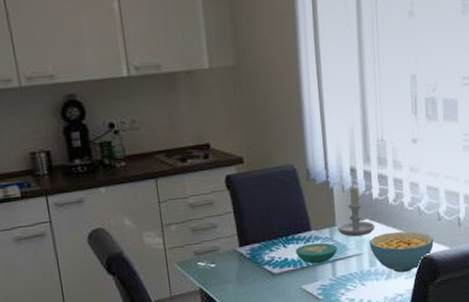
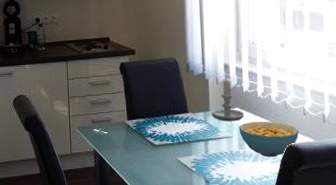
bowl: present [295,242,338,264] -> none [174,123,211,141]

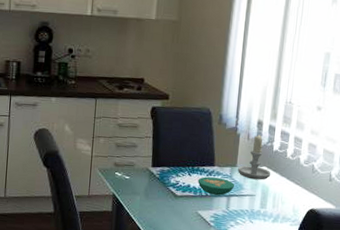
bowl: none [174,123,211,141] -> present [198,177,235,196]
cereal bowl: present [239,121,299,158] -> none [263,182,322,220]

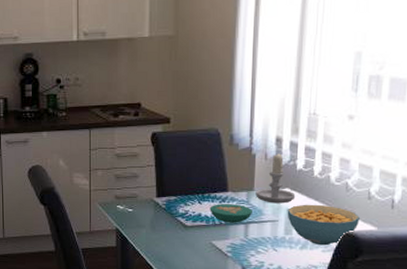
cereal bowl: none [263,182,322,220] -> present [287,204,360,246]

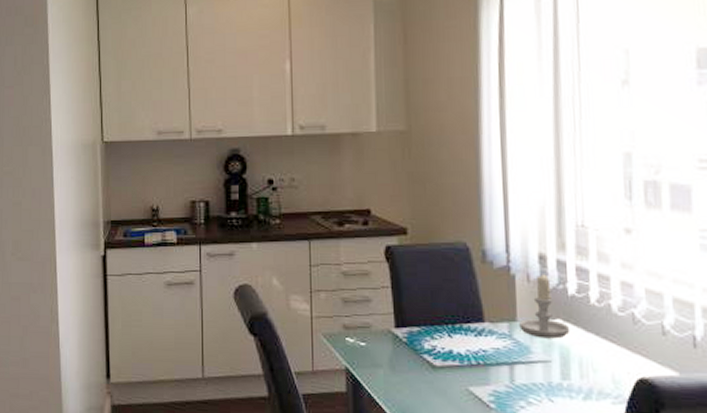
bowl: present [210,204,254,223] -> none [463,338,519,364]
cereal bowl: present [287,204,360,246] -> none [561,340,655,396]

